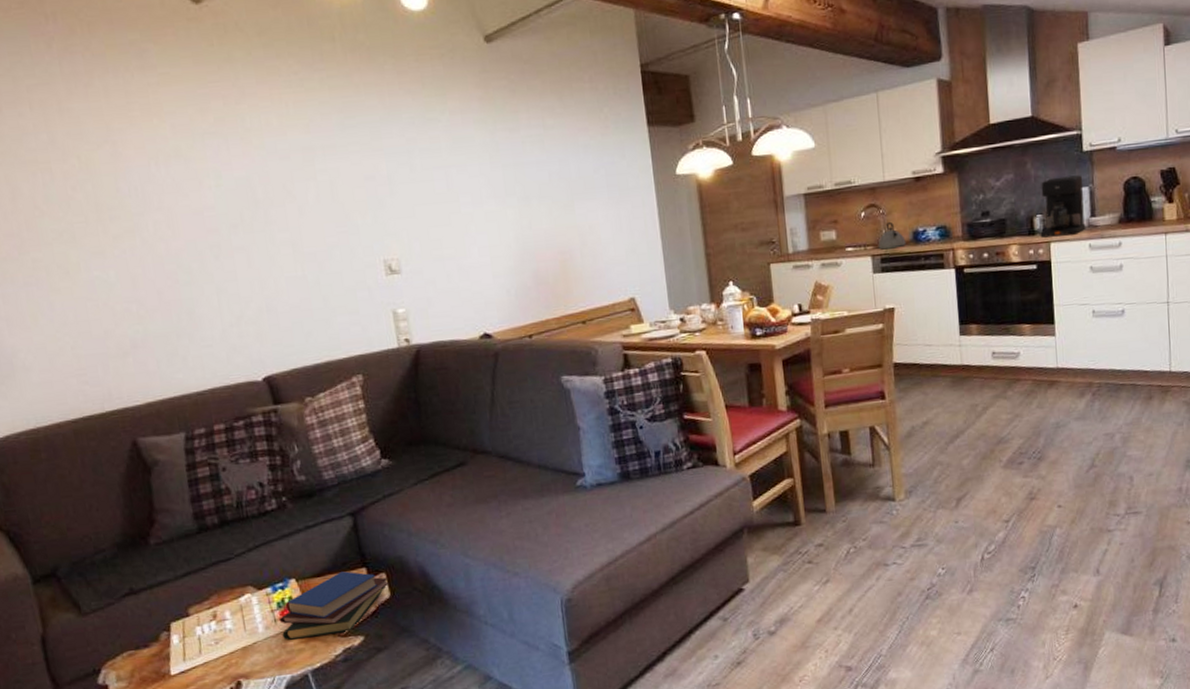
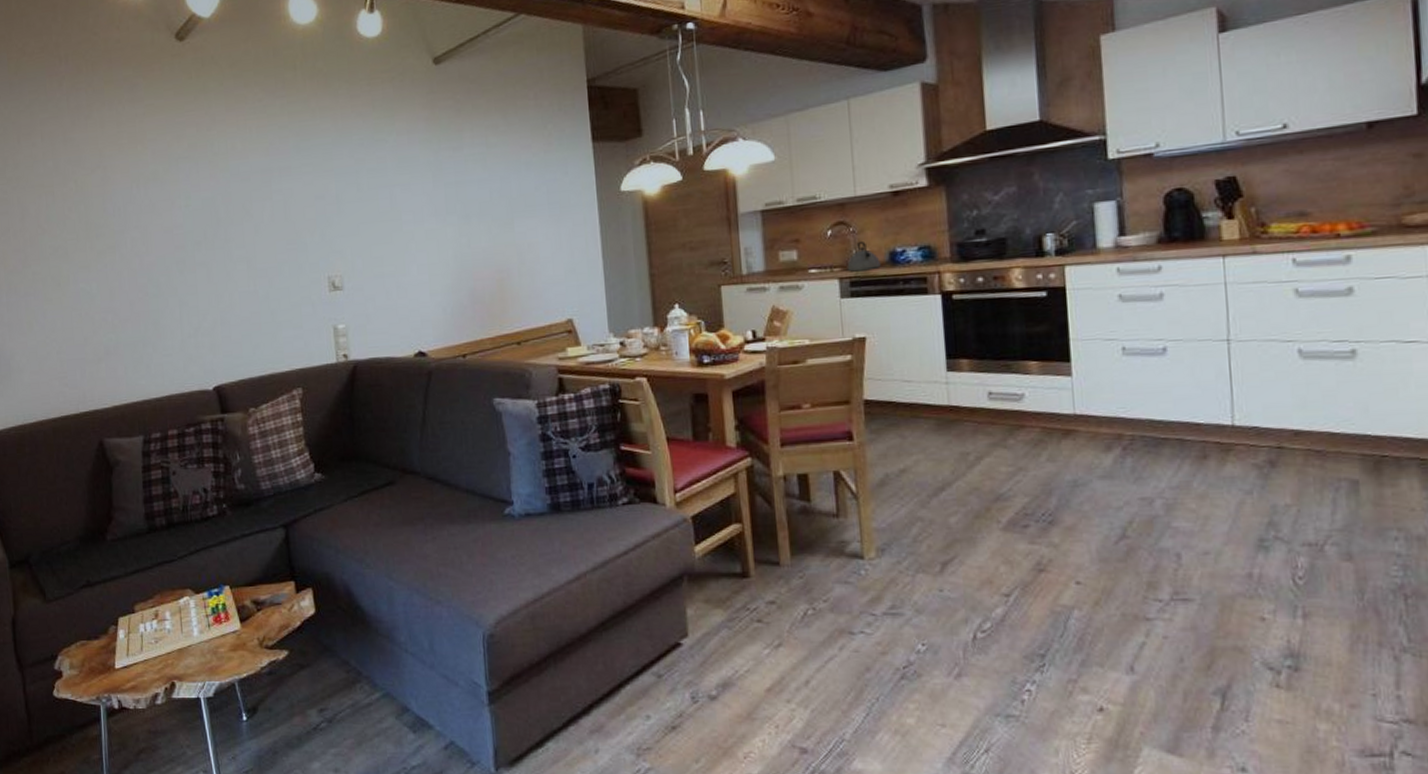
book: present [279,571,390,640] -> none [212,583,316,647]
coffee maker: present [1040,175,1086,238] -> none [1051,187,1113,260]

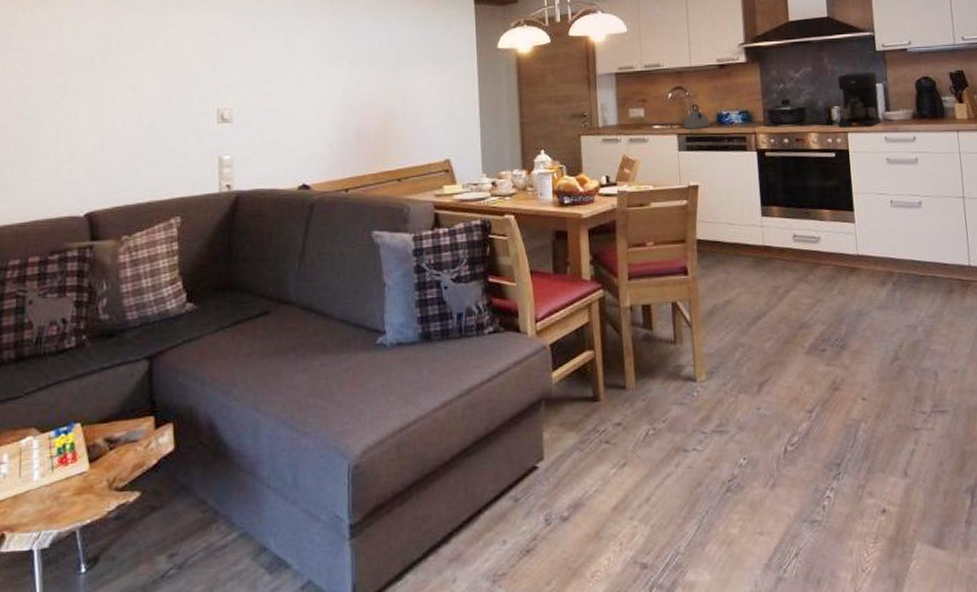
coffee maker: none [1051,187,1113,260] -> present [837,72,881,129]

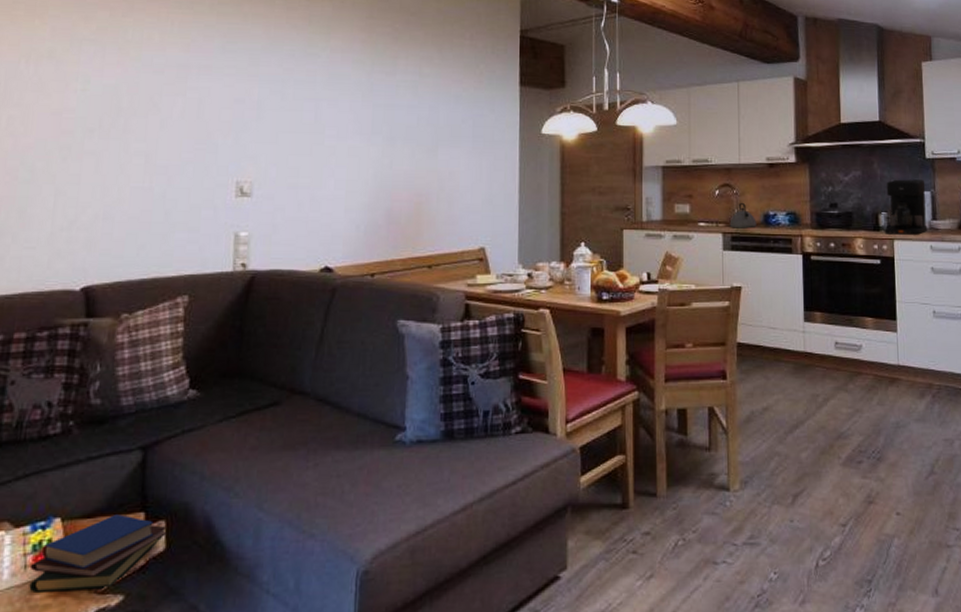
book: none [56,419,176,491] -> present [29,514,169,592]

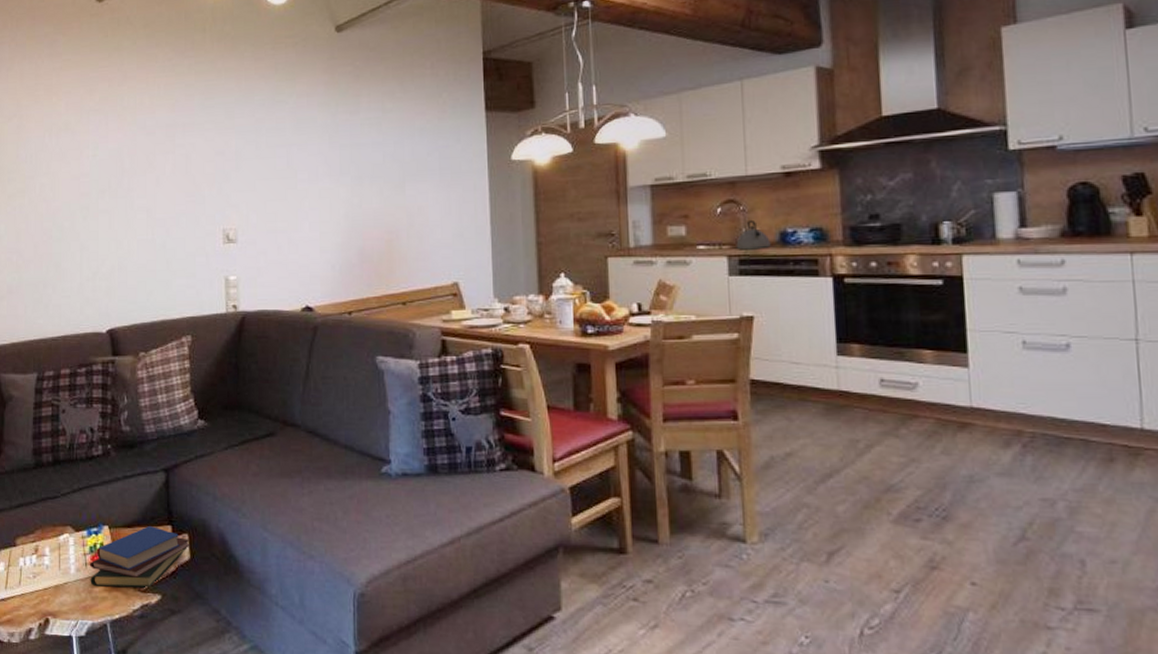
coffee maker: present [884,179,928,236] -> none [948,177,1013,250]

